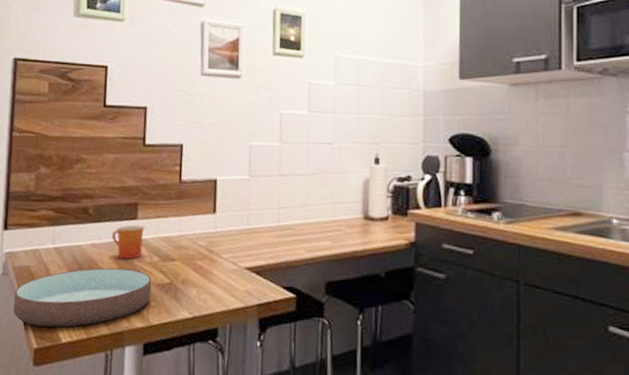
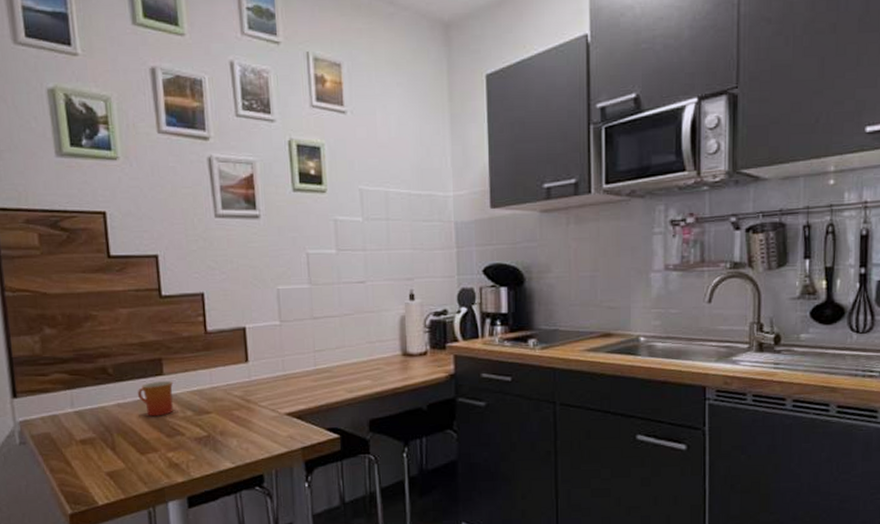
bowl: present [13,267,152,328] -> none [36,426,189,492]

